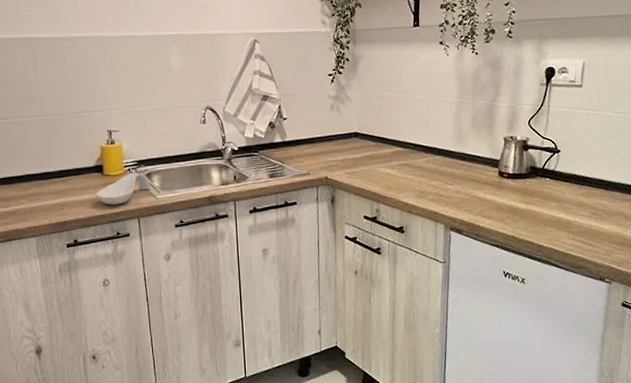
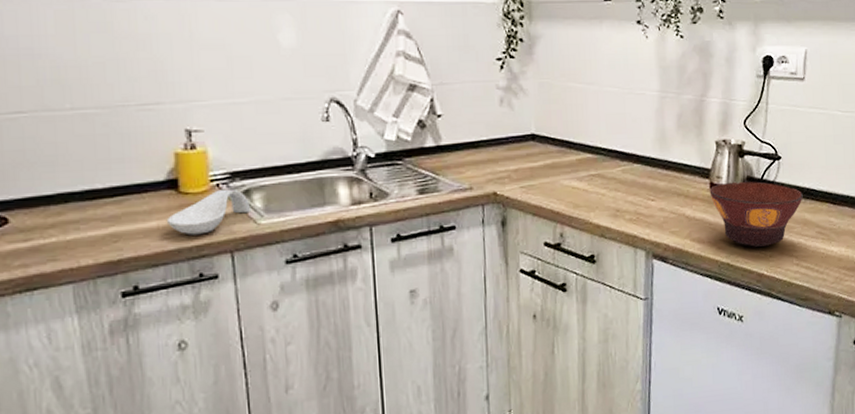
bowl: none [498,170,580,224] -> present [709,181,804,247]

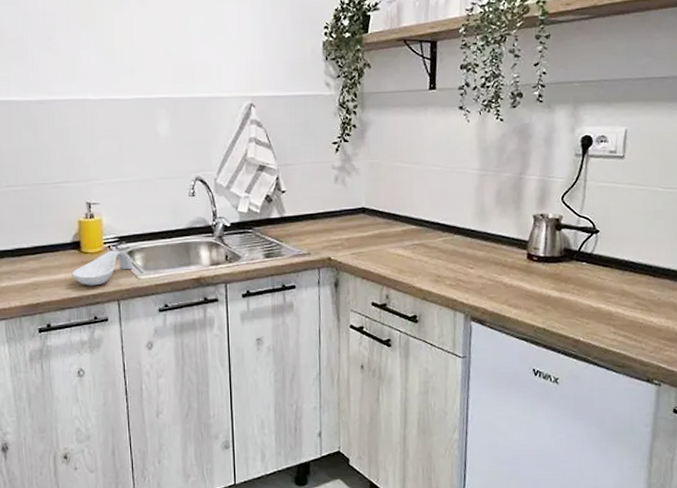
bowl: present [709,181,804,247] -> none [526,253,622,314]

